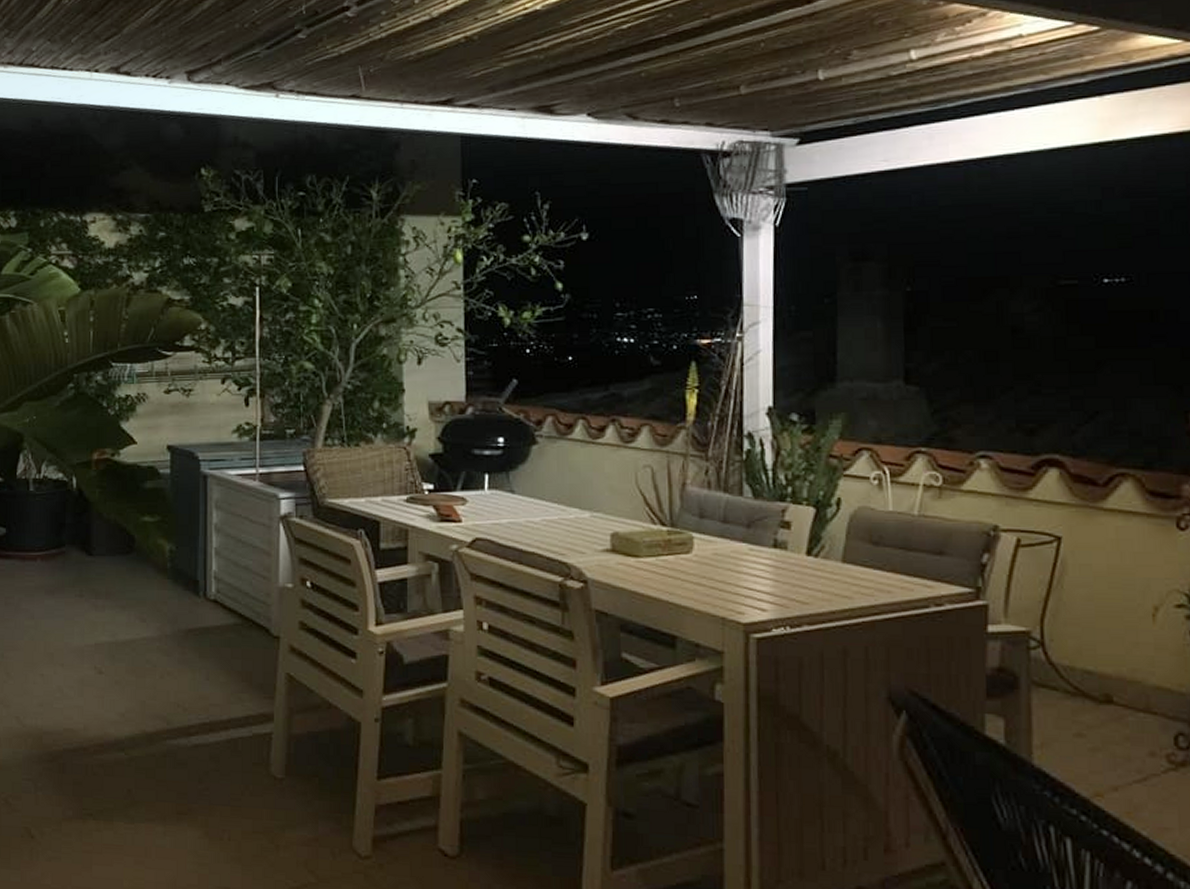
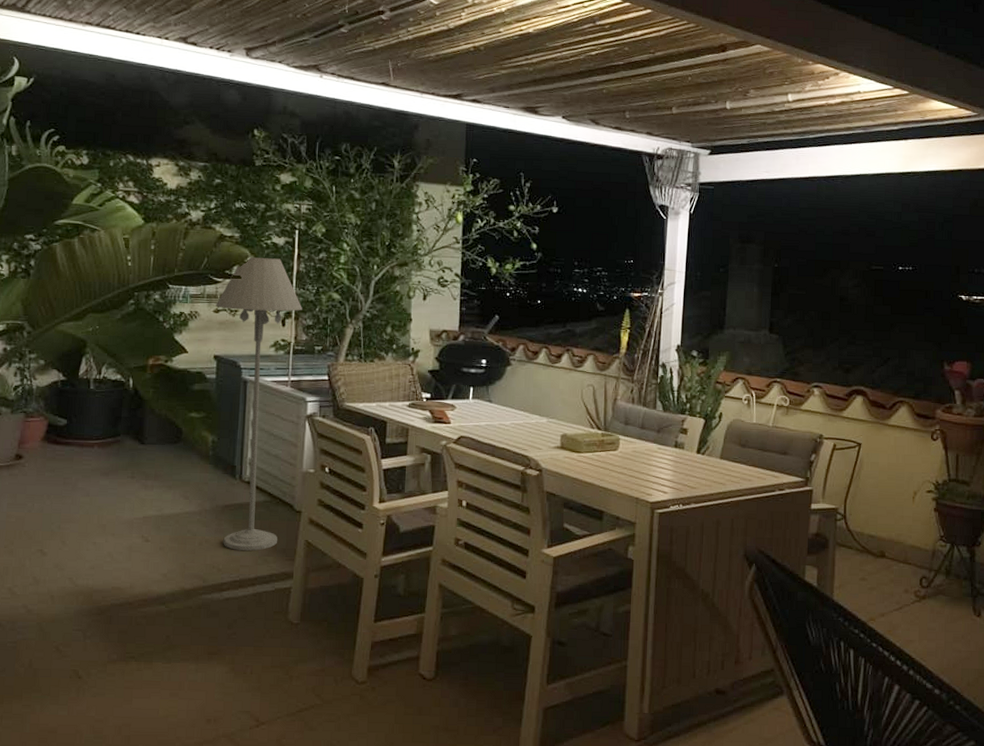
floor lamp: none [166,323,268,687] -> present [215,257,302,551]

